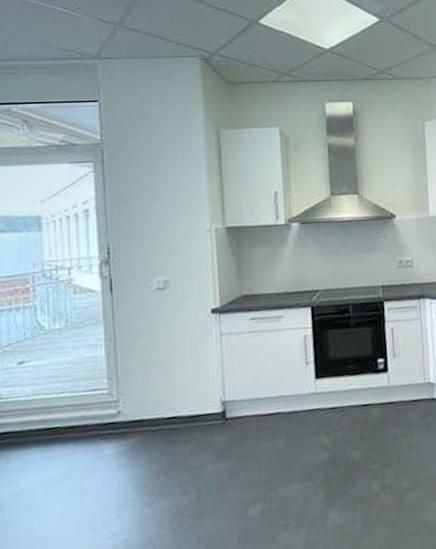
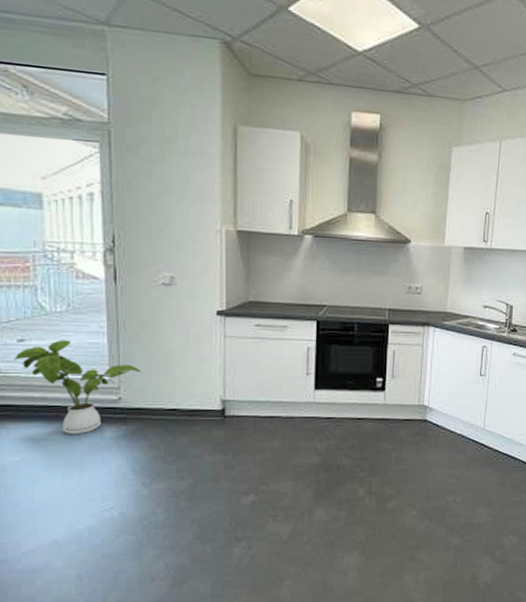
house plant: none [14,356,140,457] -> present [14,340,142,434]

